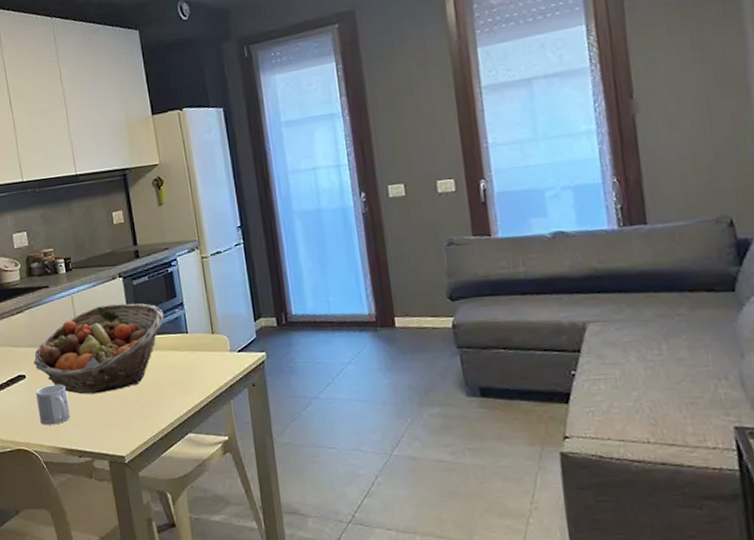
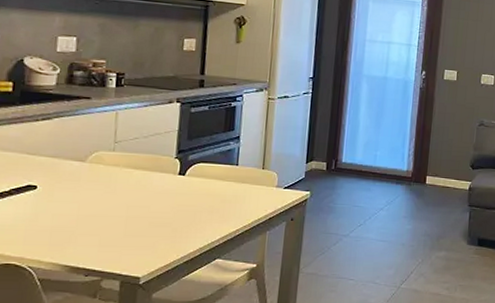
fruit basket: present [34,303,164,395] -> none [51,126,218,213]
mug: present [36,384,70,426] -> none [44,199,86,241]

